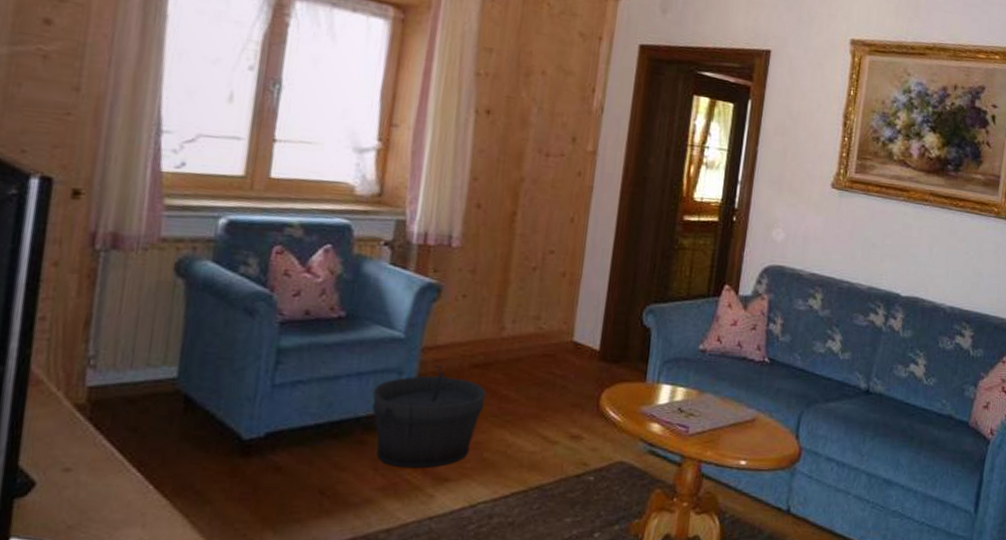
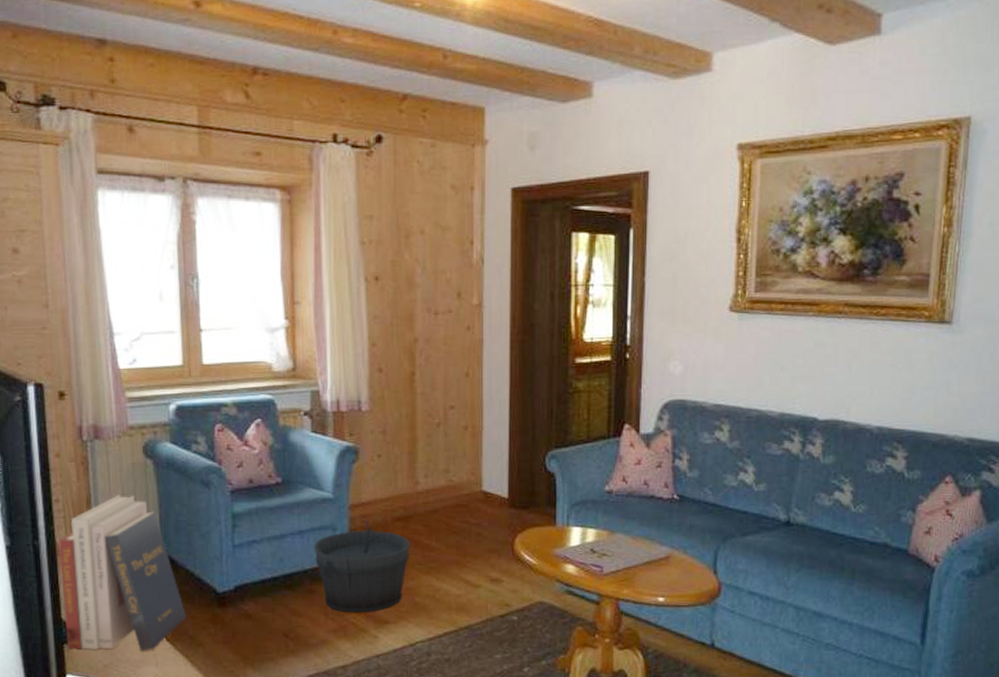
books: none [19,317,197,509] -> present [58,495,187,651]

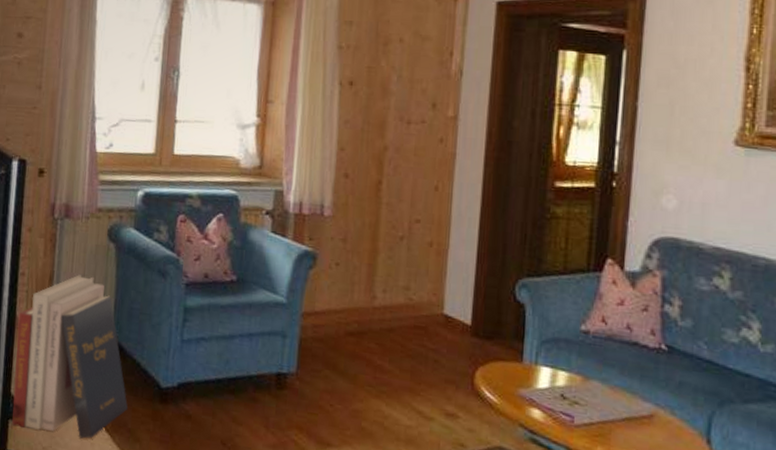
wooden bucket: present [315,521,410,612] -> none [261,331,362,431]

